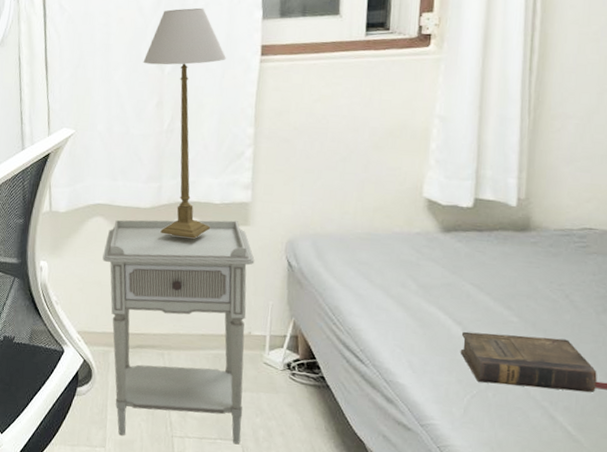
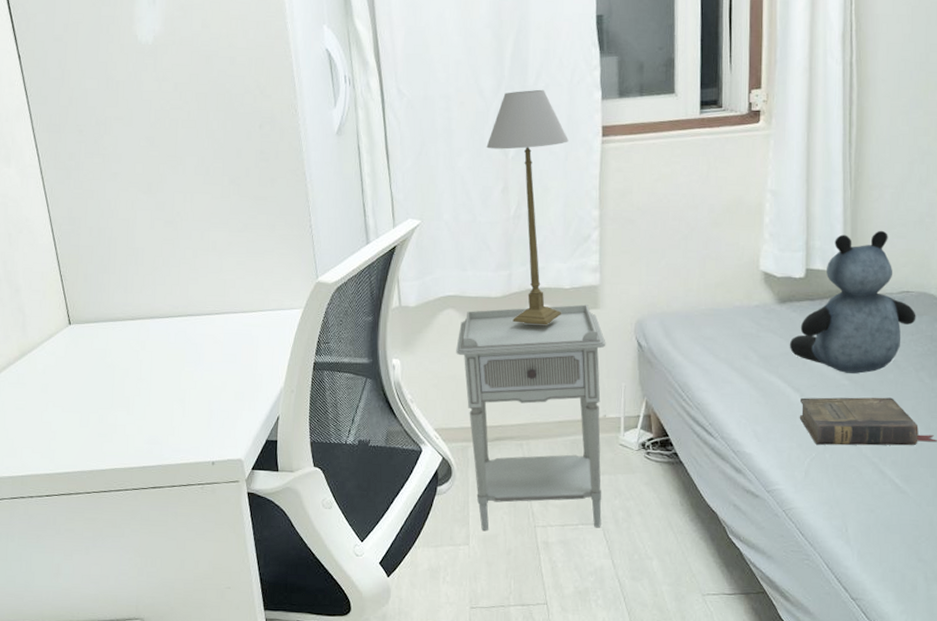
teddy bear: none [452,162,600,312] -> present [789,230,916,374]

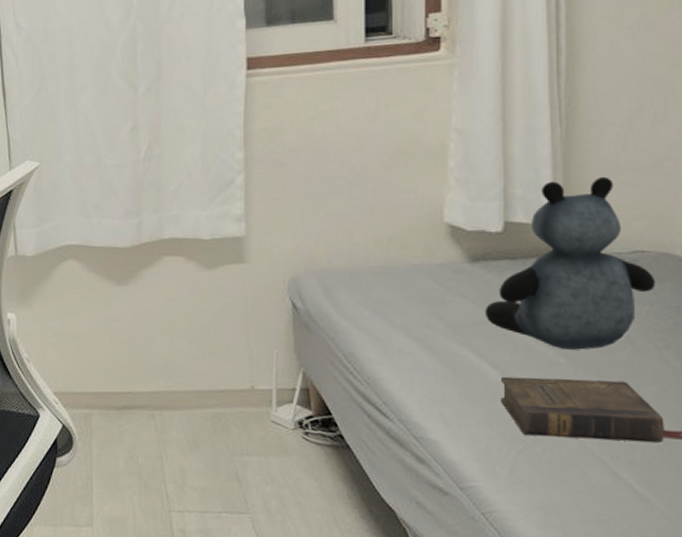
nightstand: present [456,304,606,532] -> none [78,258,254,518]
table lamp: present [486,89,568,325] -> none [113,19,207,281]

